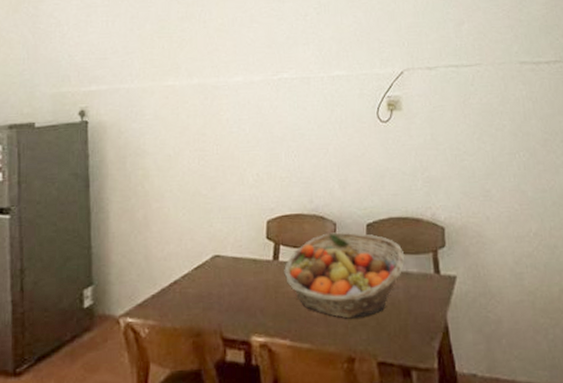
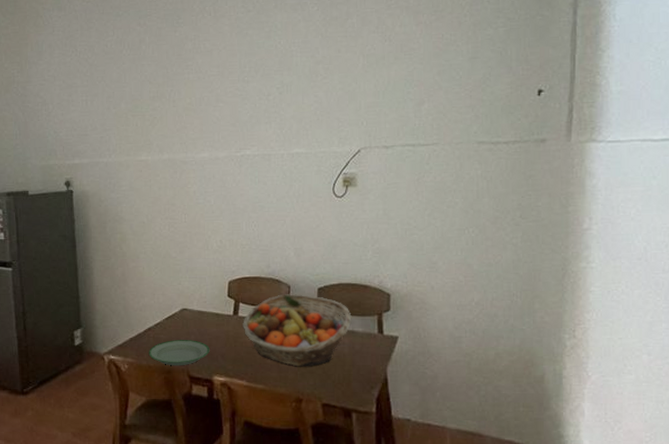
plate: none [174,293,247,327] -> present [148,340,210,366]

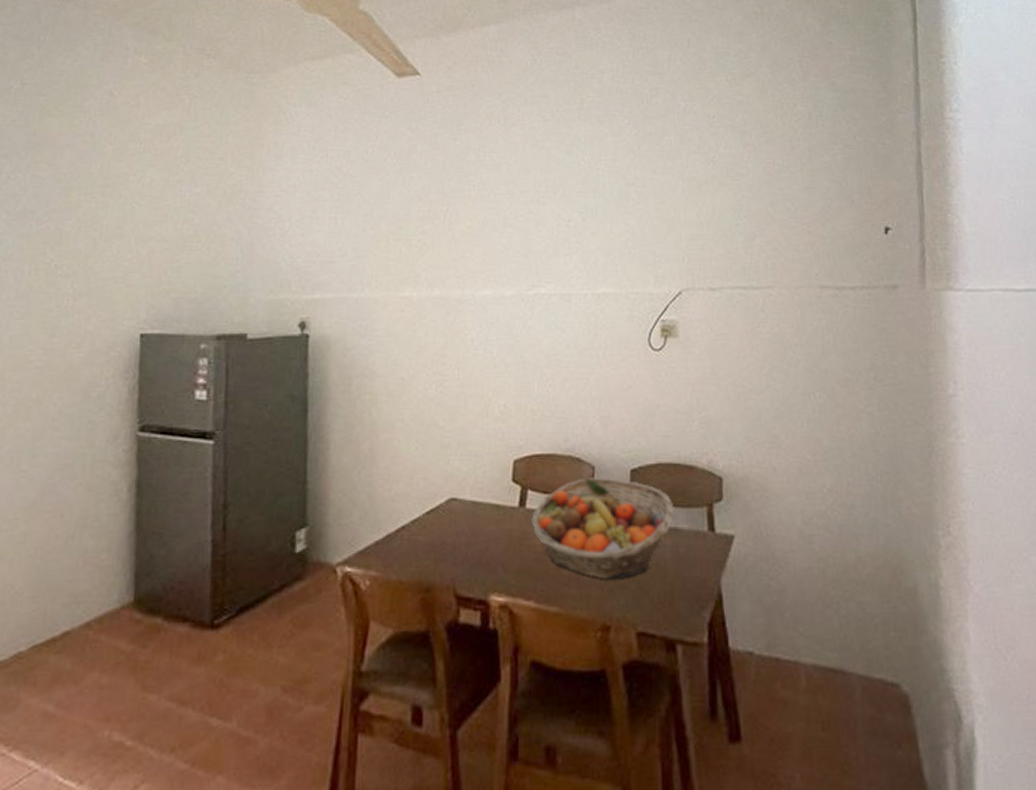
plate: present [148,340,210,366] -> none [400,543,486,582]

